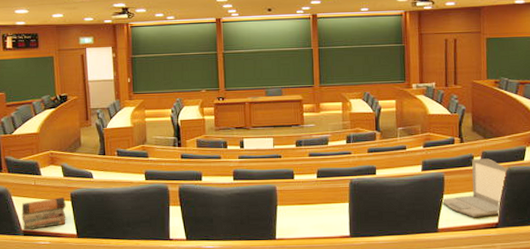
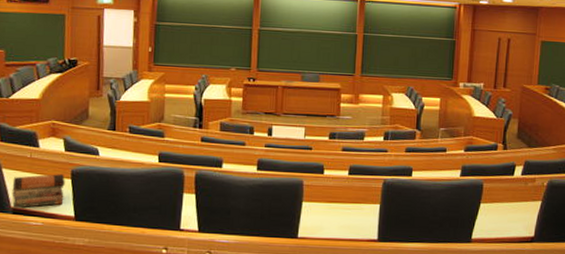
laptop: present [440,158,510,217] -> none [476,168,551,230]

